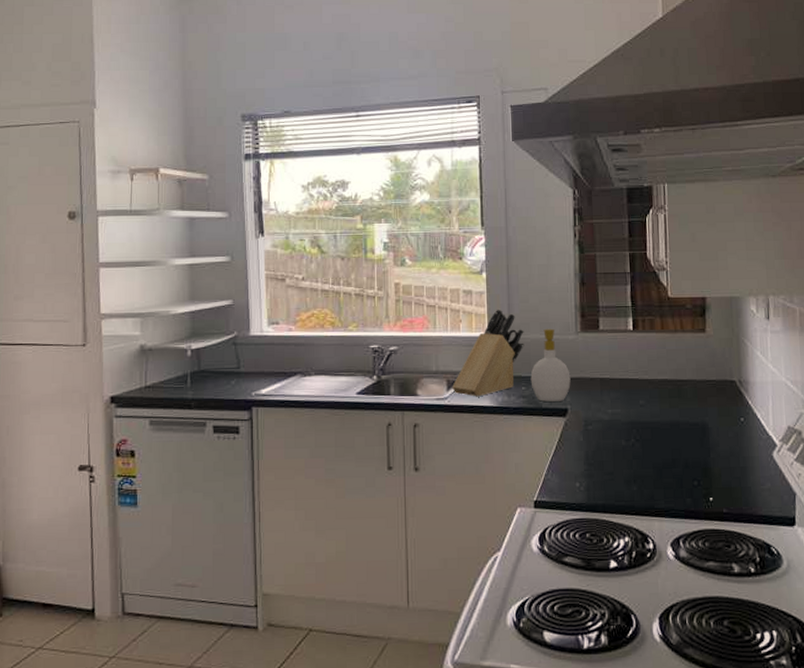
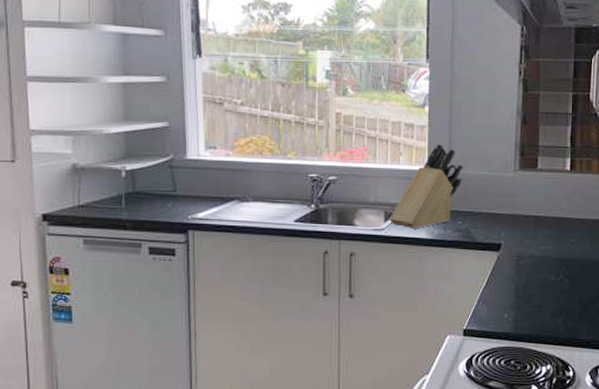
soap bottle: present [530,328,571,402] -> none [467,165,506,236]

